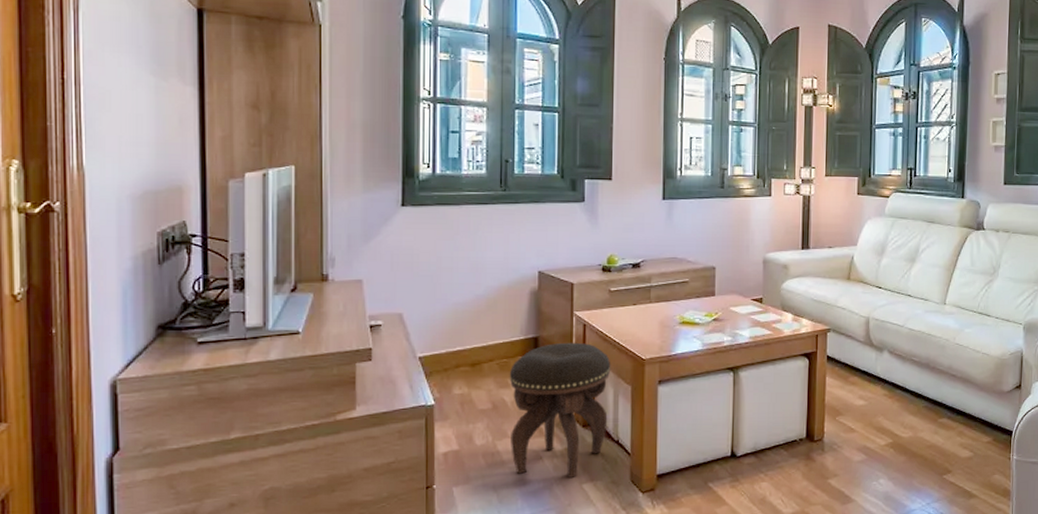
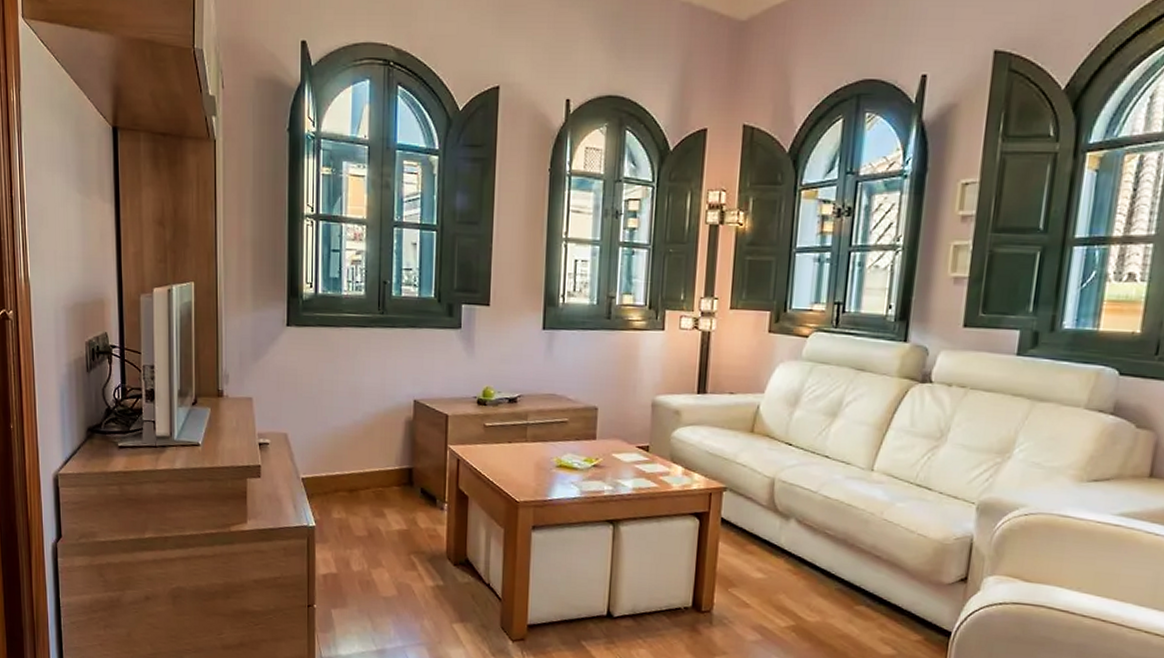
footstool: present [509,342,611,479] -> none [384,476,484,616]

